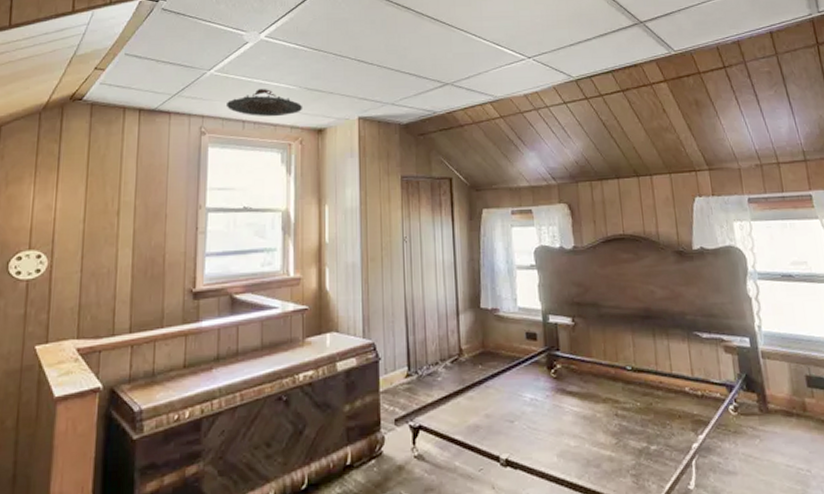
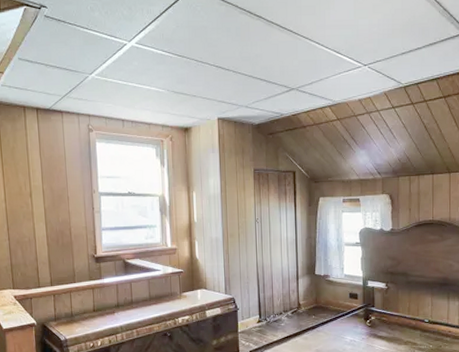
lamp: present [227,31,303,117] -> none [108,38,172,117]

